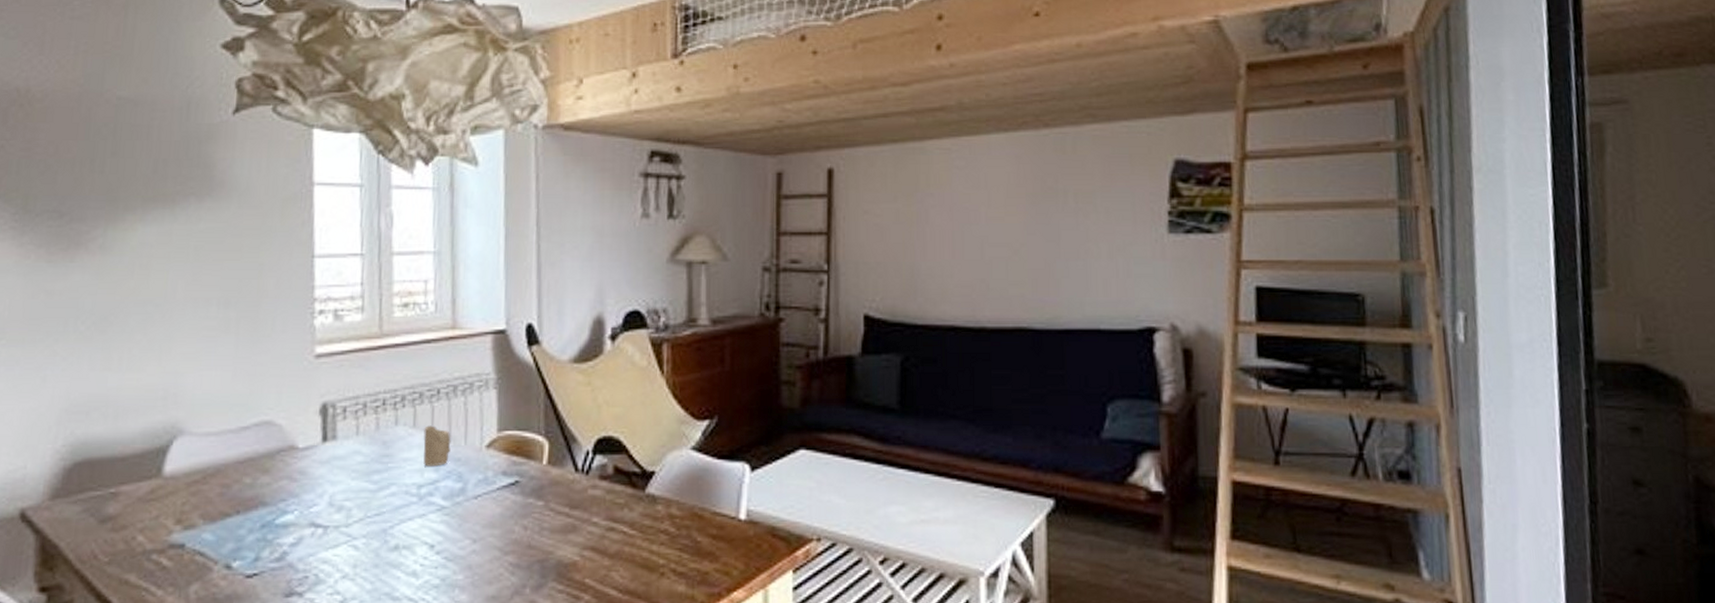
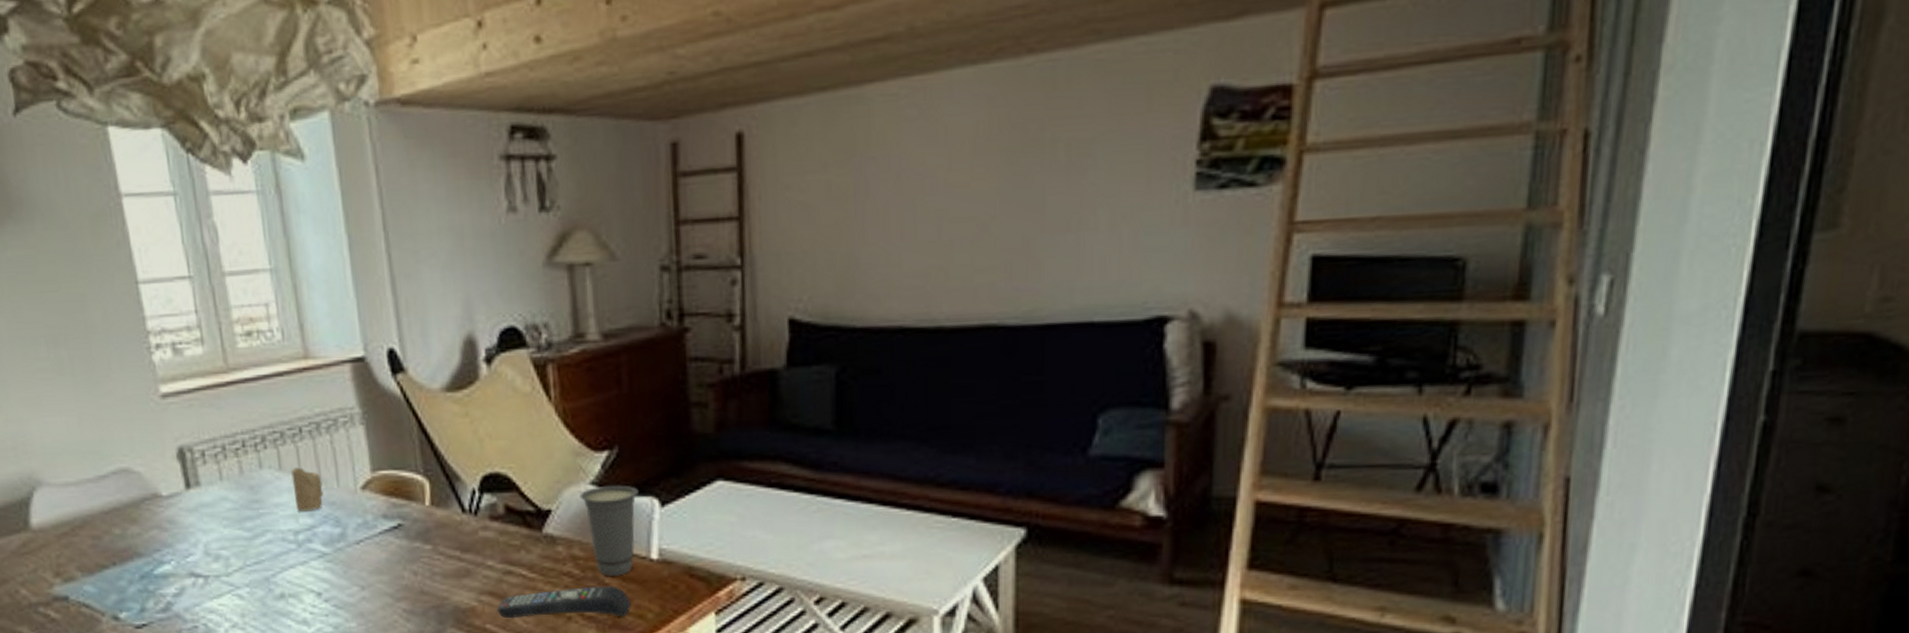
remote control: none [596,543,719,574] -> present [496,585,631,619]
cup: none [681,451,732,534] -> present [579,485,638,576]

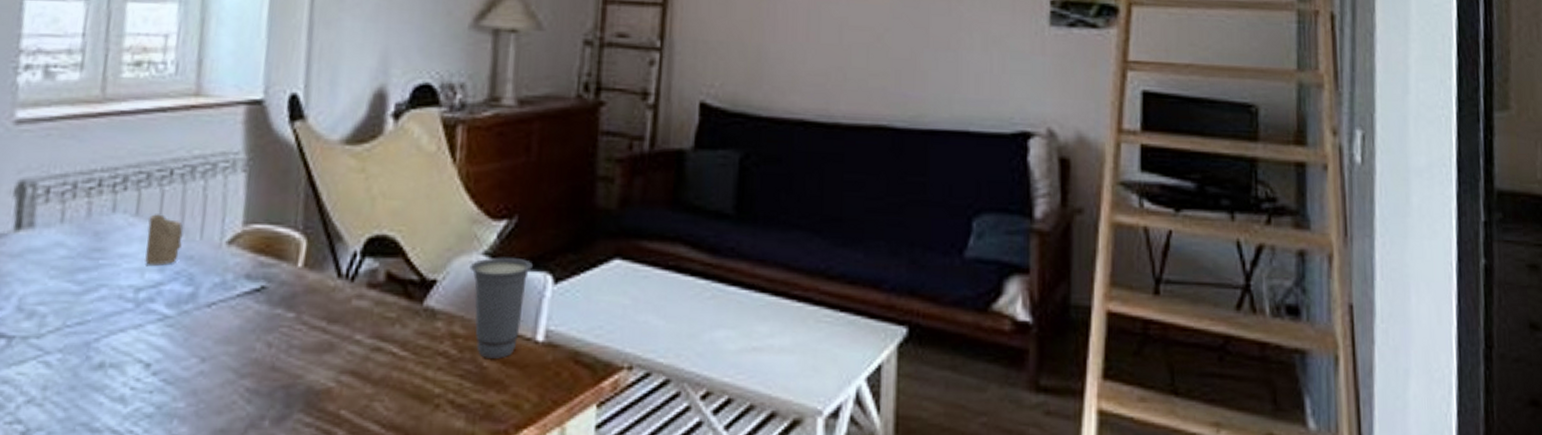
remote control: present [496,585,631,619] -> none [356,369,508,406]

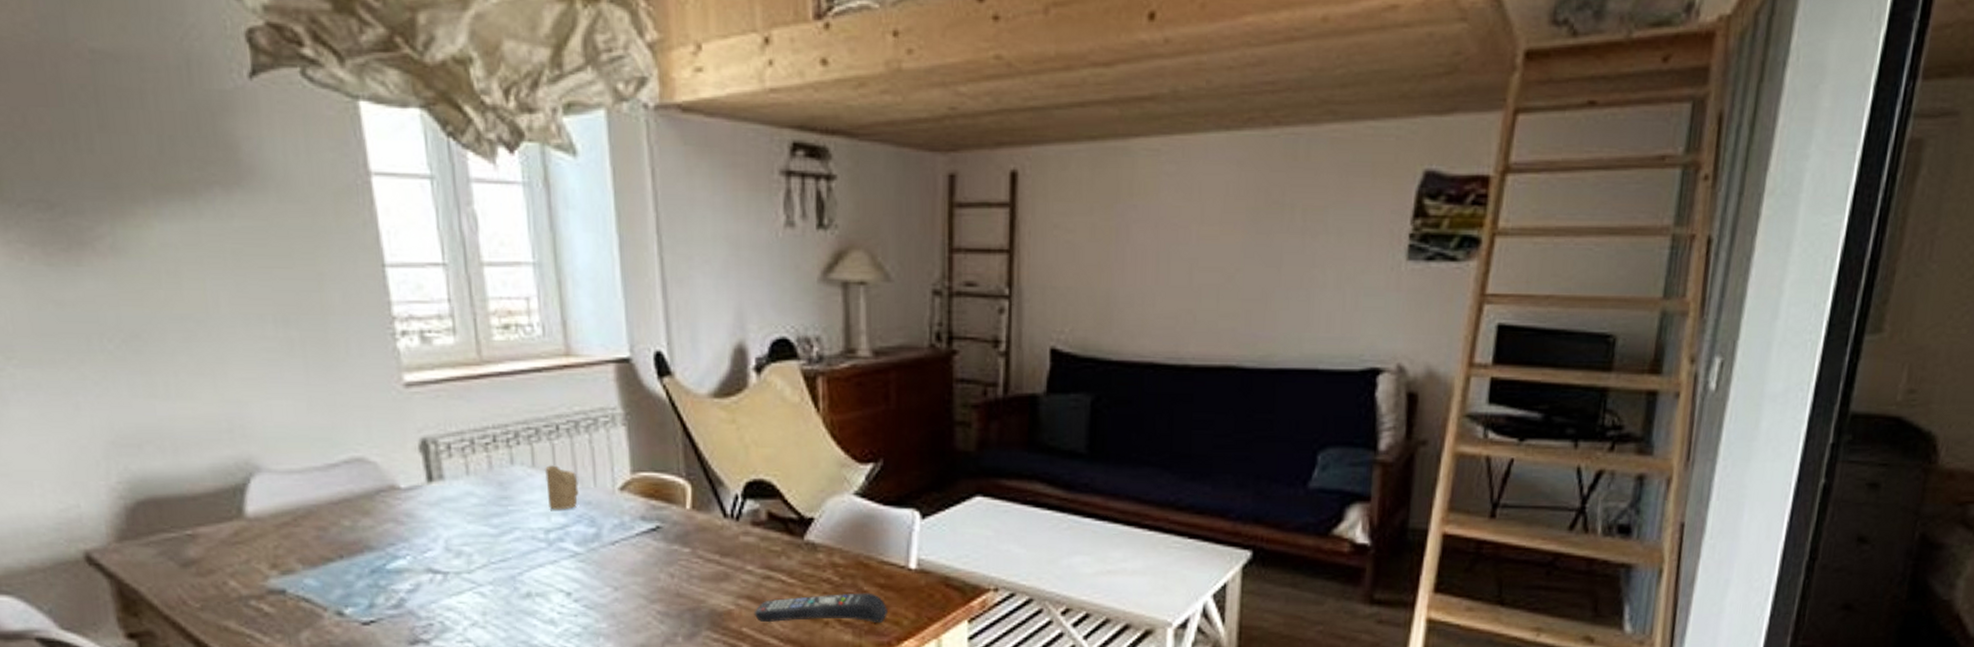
remote control: none [356,369,508,406] -> present [754,593,887,623]
cup: present [469,257,533,359] -> none [843,496,900,584]

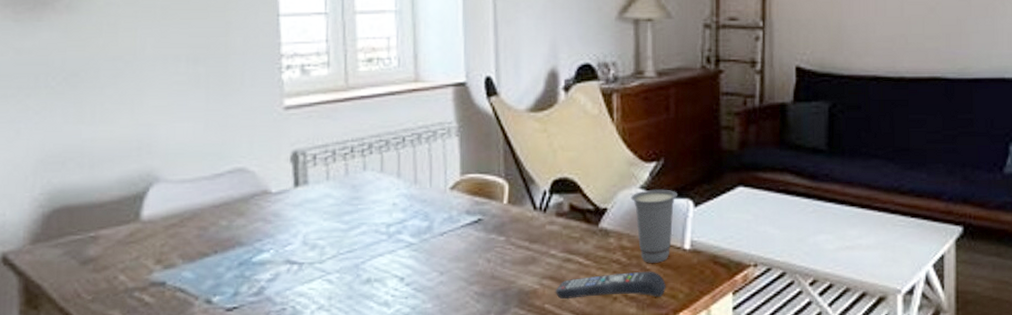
candle: present [545,465,579,510] -> none [391,170,417,208]
cup: none [843,496,900,584] -> present [631,189,677,263]

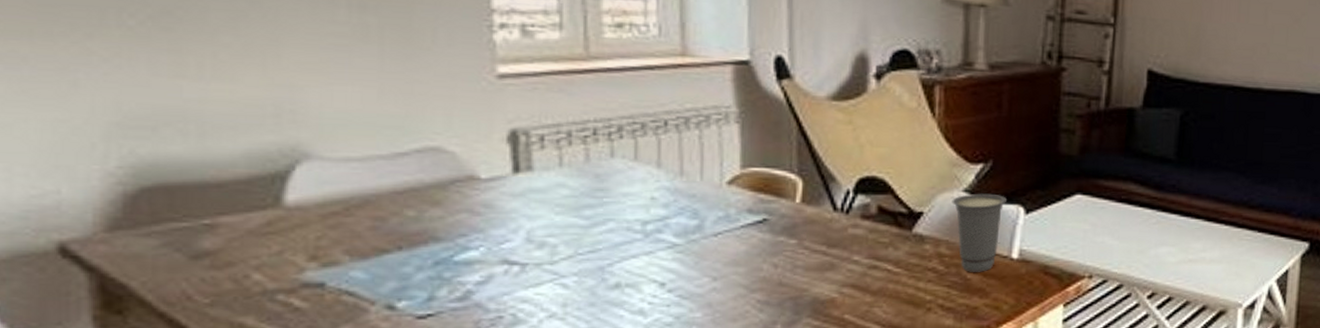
remote control: present [555,271,666,300] -> none [857,280,989,310]

